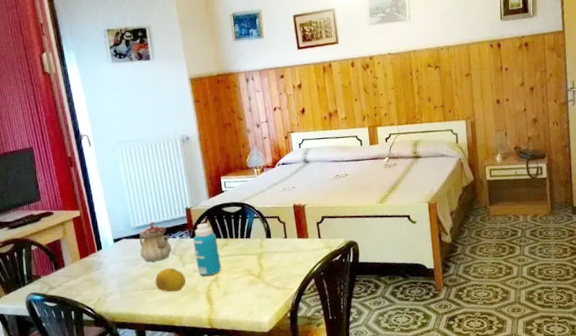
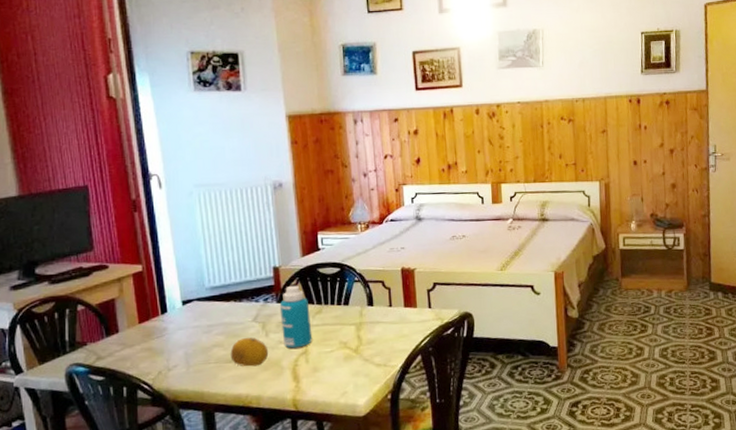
teapot: present [139,221,172,262] -> none [214,281,253,330]

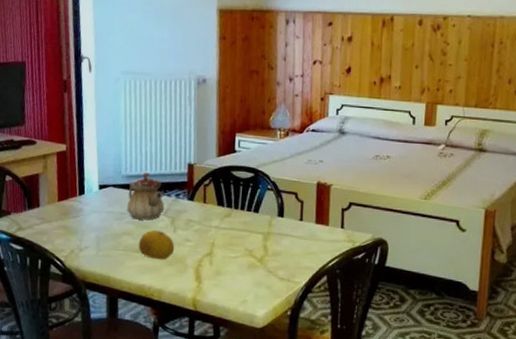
teapot: none [214,281,253,330] -> present [127,171,164,220]
bottle: present [279,285,313,348] -> none [190,184,219,249]

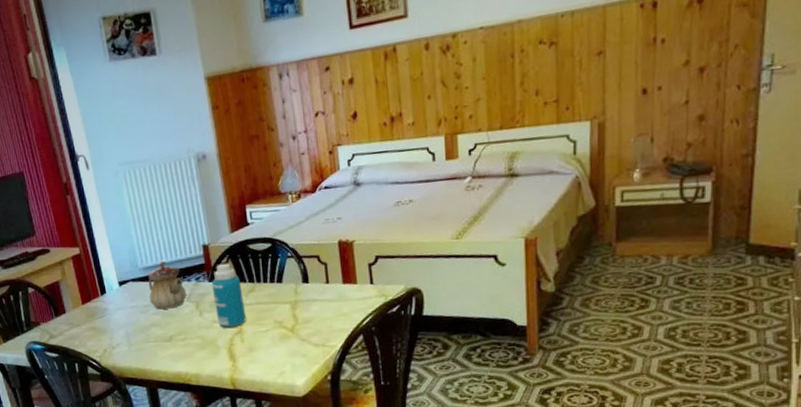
fruit: present [138,230,175,260] -> none [167,317,204,346]
bottle: none [190,184,219,249] -> present [211,263,247,328]

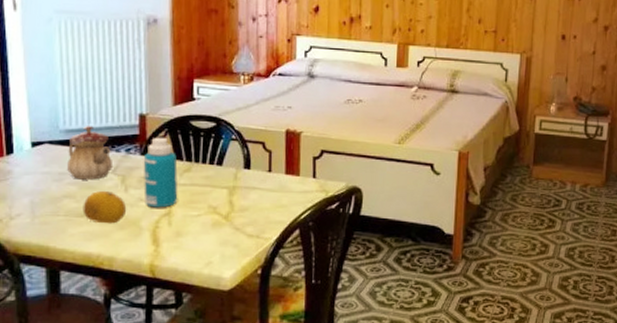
fruit: none [167,317,204,346] -> present [83,191,127,224]

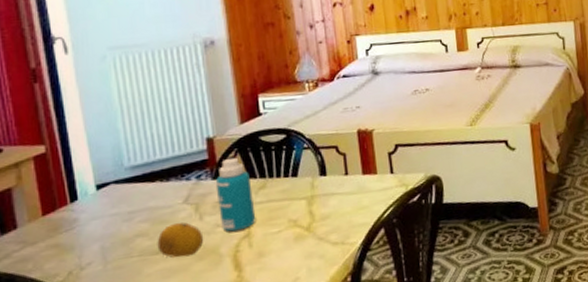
teapot: present [67,125,112,180] -> none [135,157,184,216]

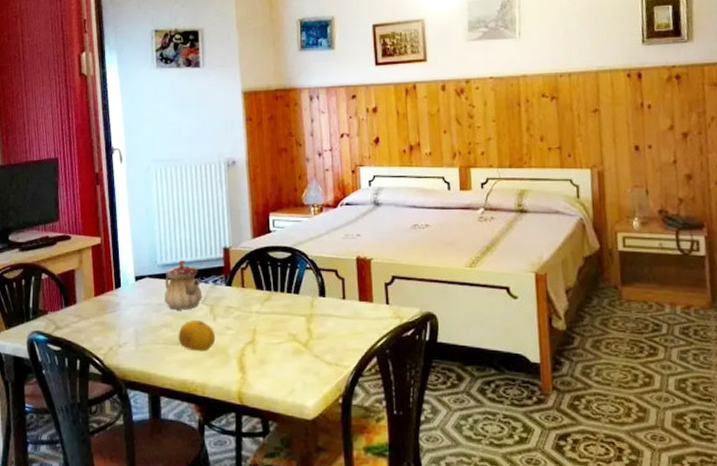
teapot: none [135,157,184,216] -> present [164,259,202,310]
bottle: present [215,157,256,232] -> none [228,268,261,336]

